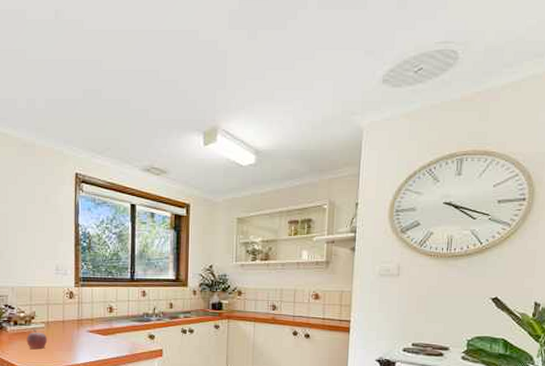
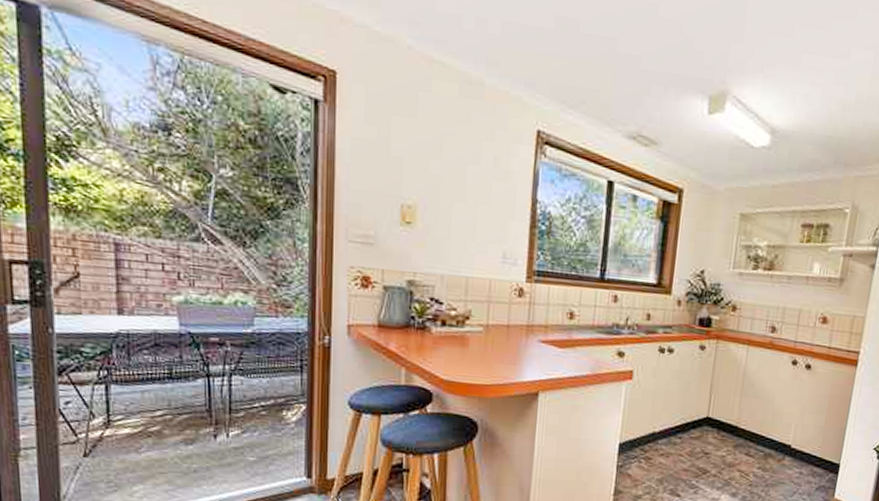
fruit: present [26,329,48,350] -> none [457,333,486,360]

